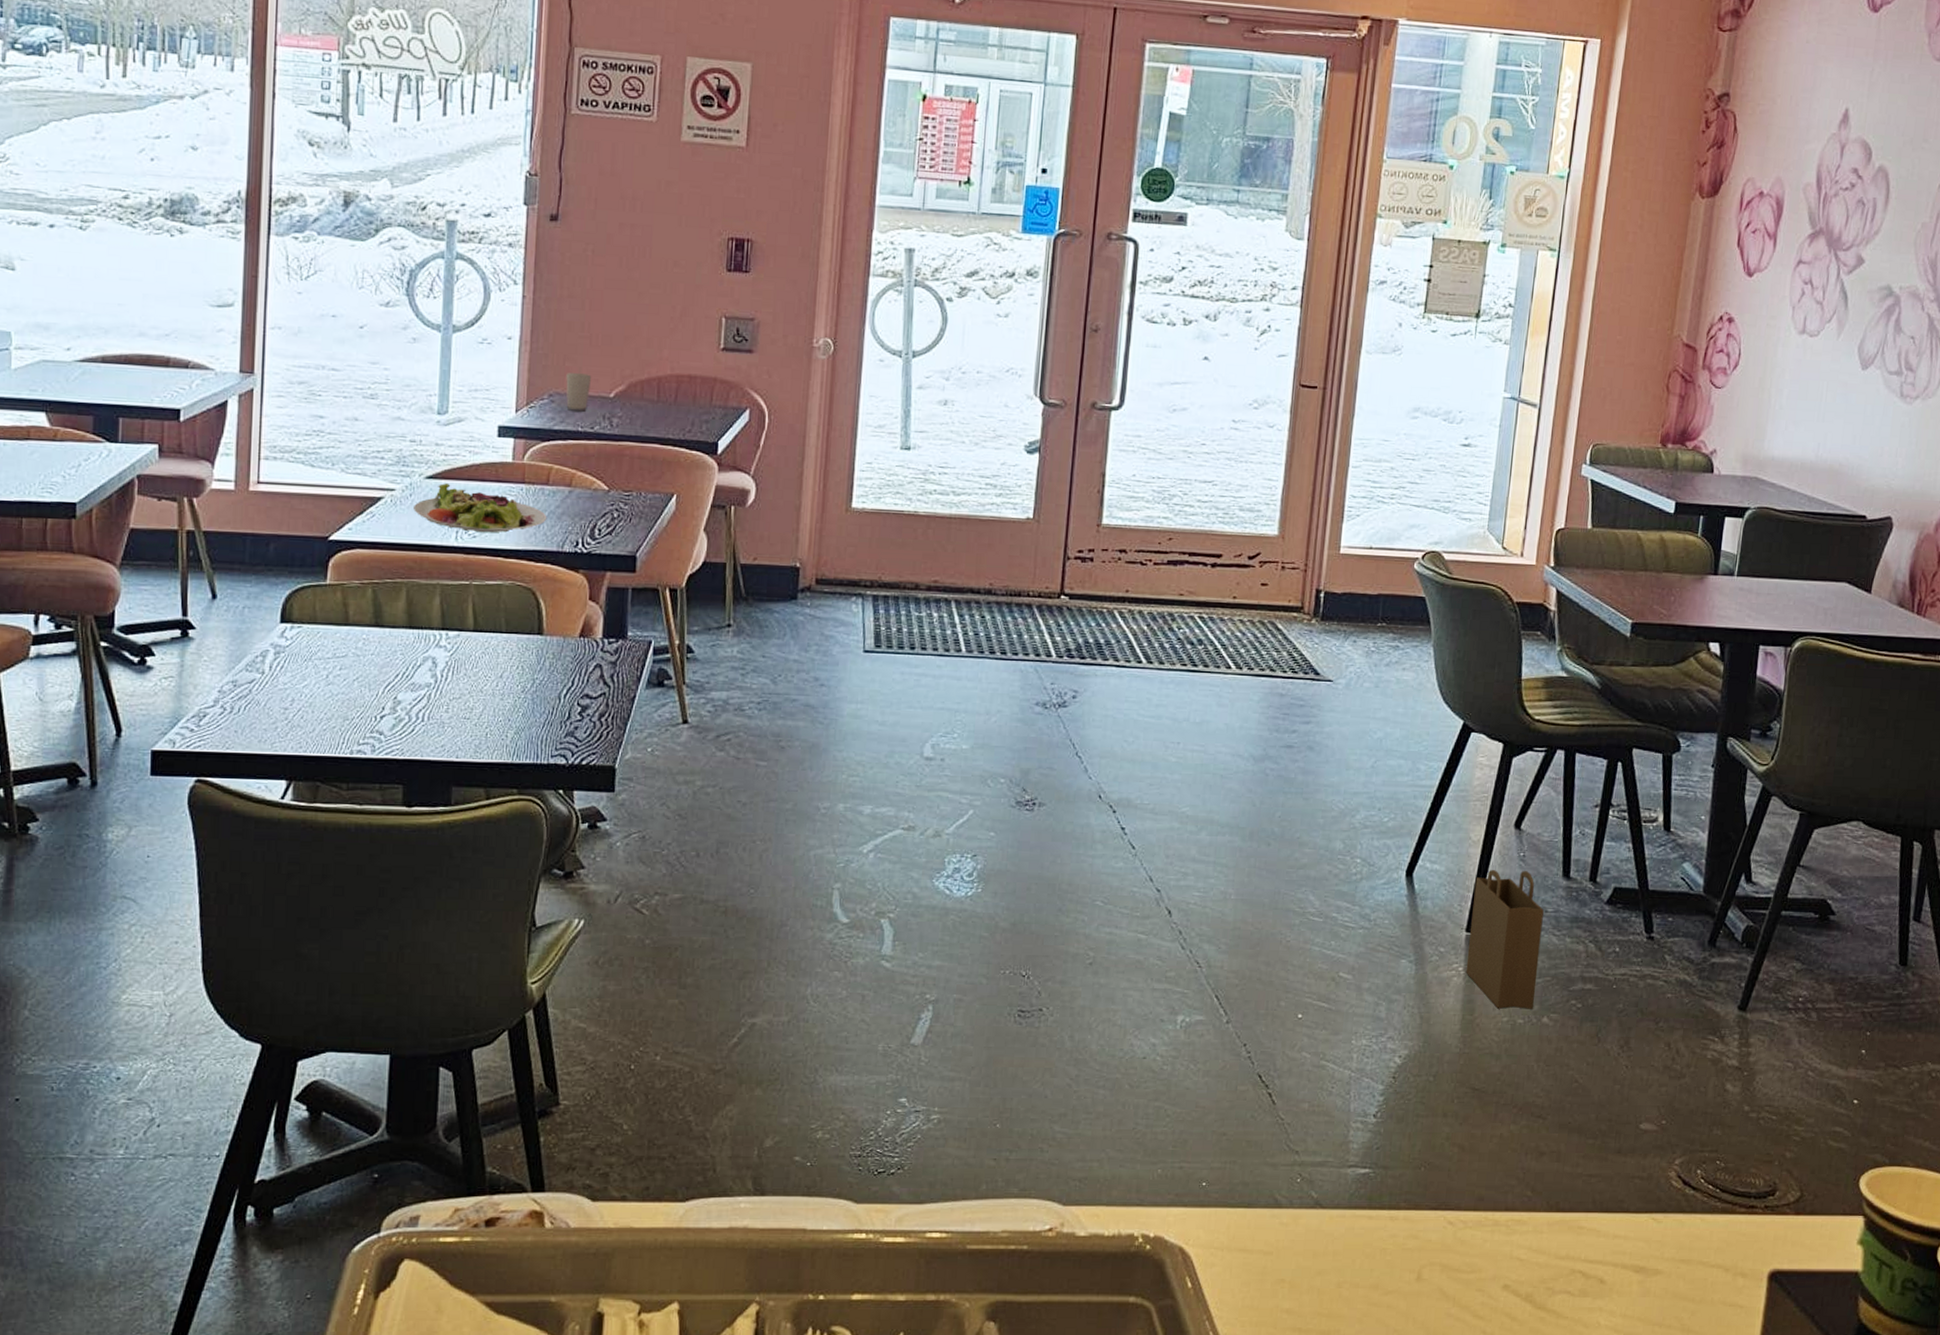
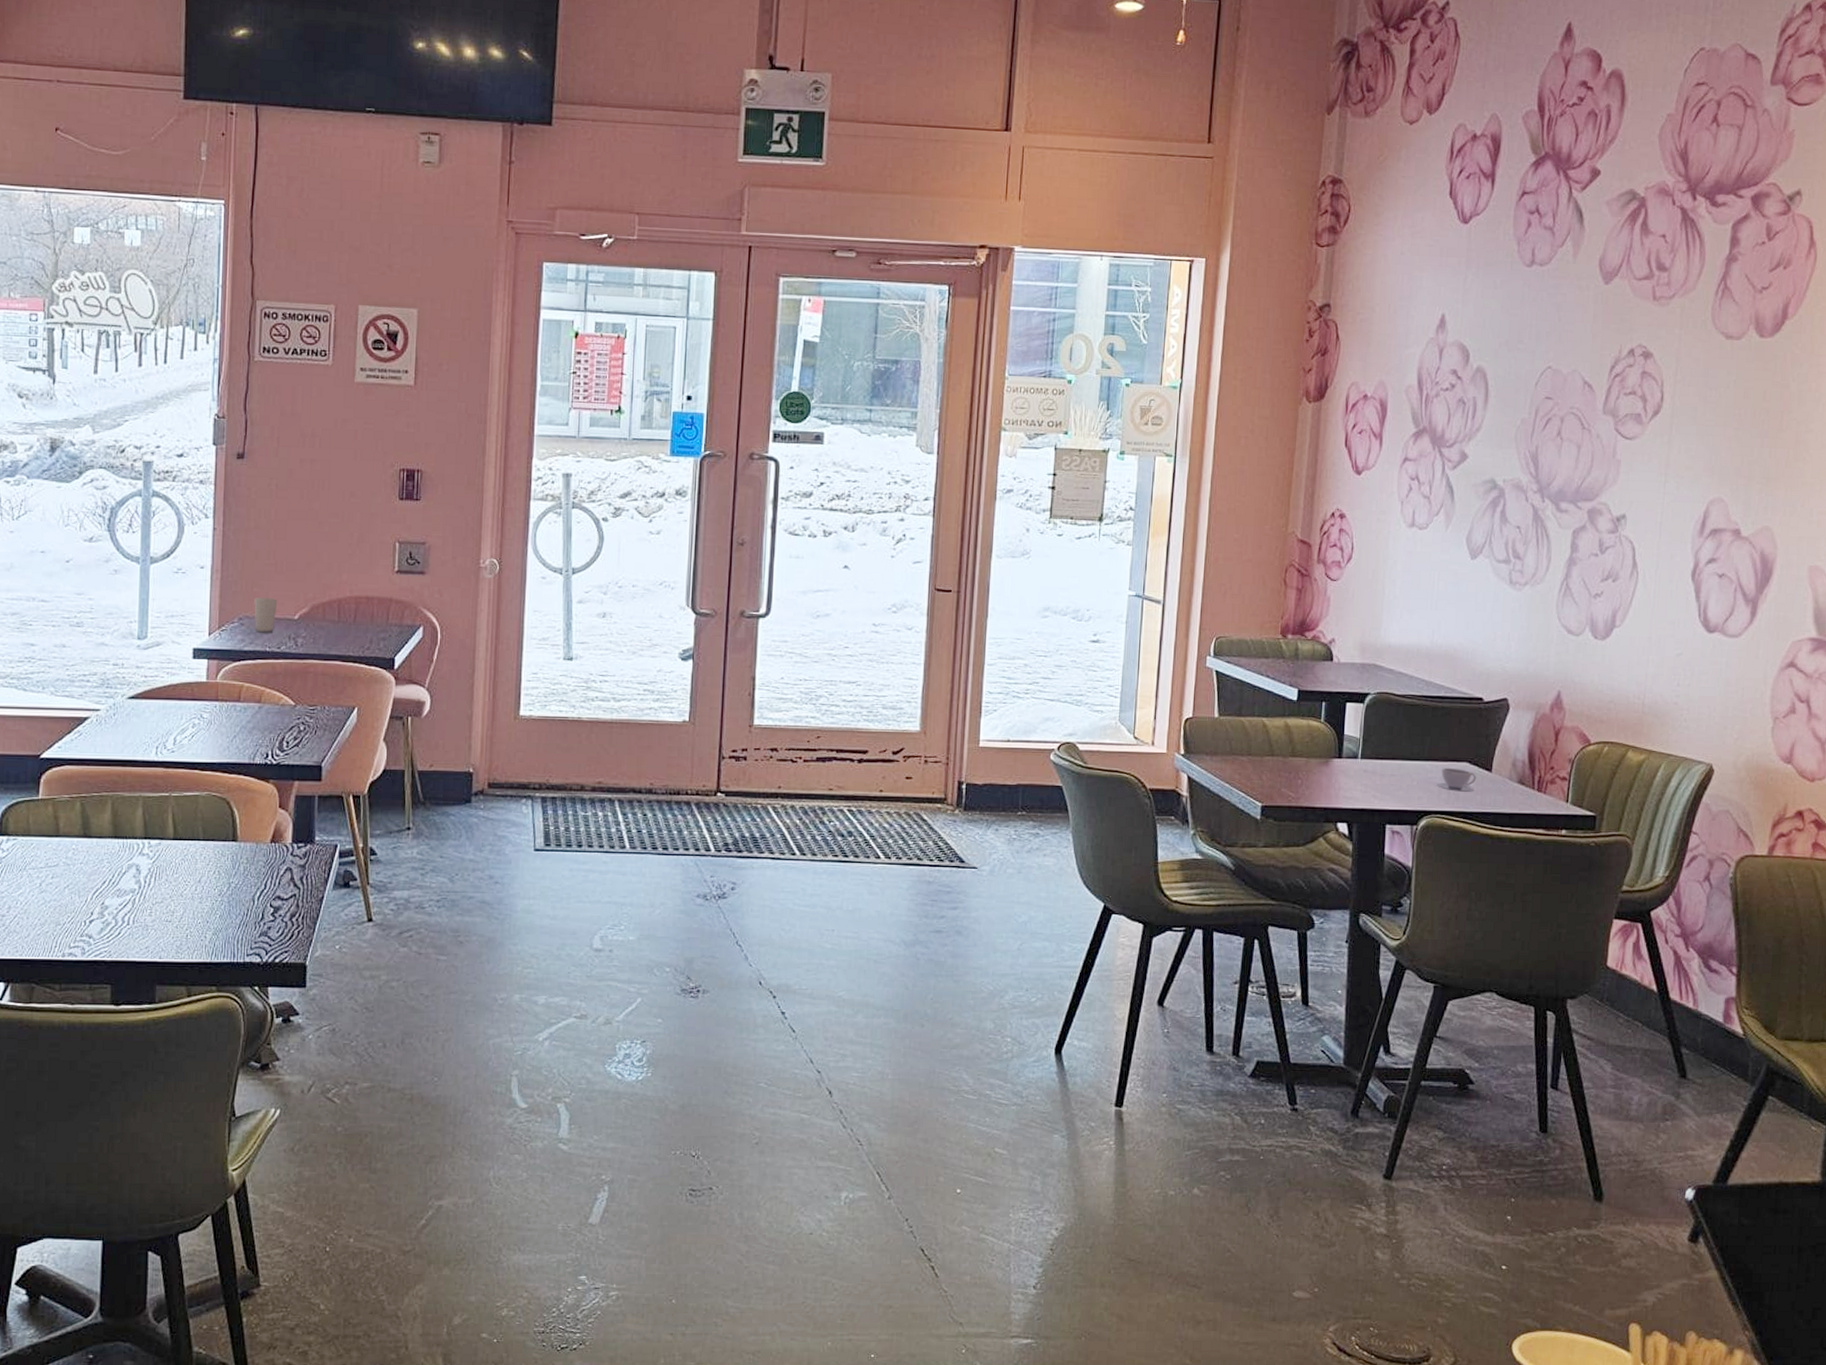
salad plate: present [414,483,547,533] -> none [117,703,239,748]
shopping bag: present [1465,870,1544,1009] -> none [1116,1046,1189,1181]
teacup: none [1814,587,1855,614] -> present [1437,767,1477,792]

